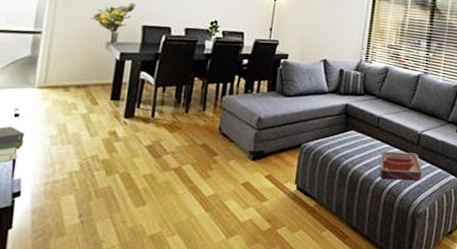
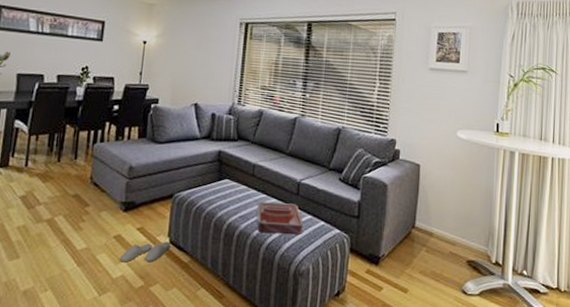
slippers: none [248,188,298,208] -> present [120,241,171,263]

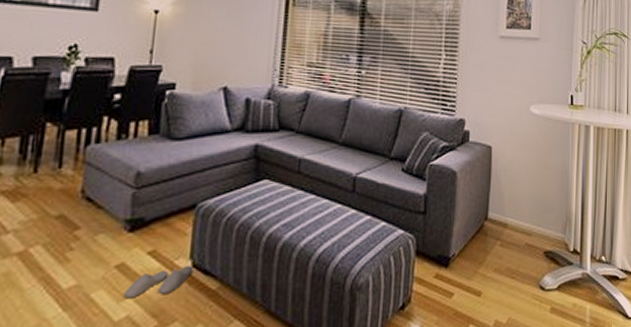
decorative tray: present [256,201,303,235] -> none [303,203,361,243]

